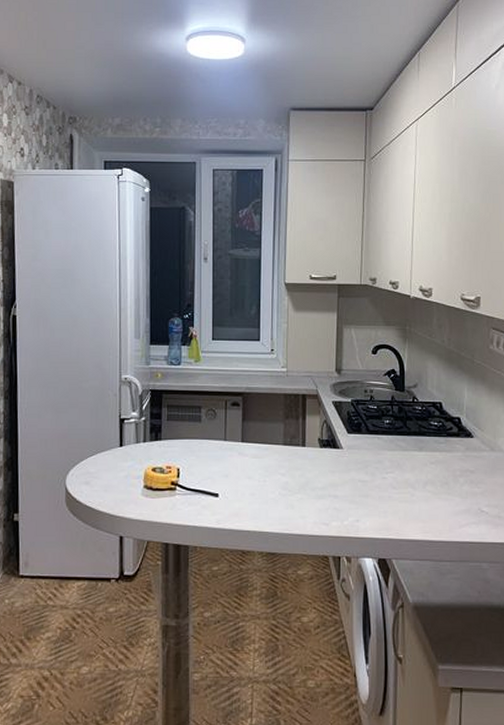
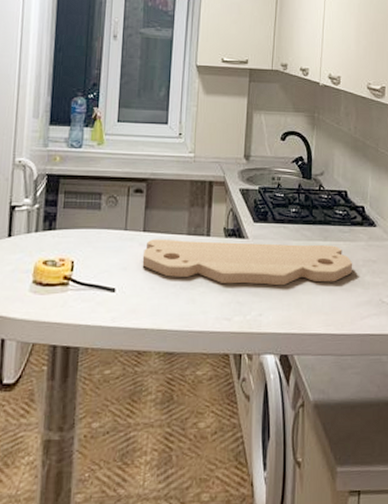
cutting board: none [242,448,450,494] -> present [142,239,353,286]

